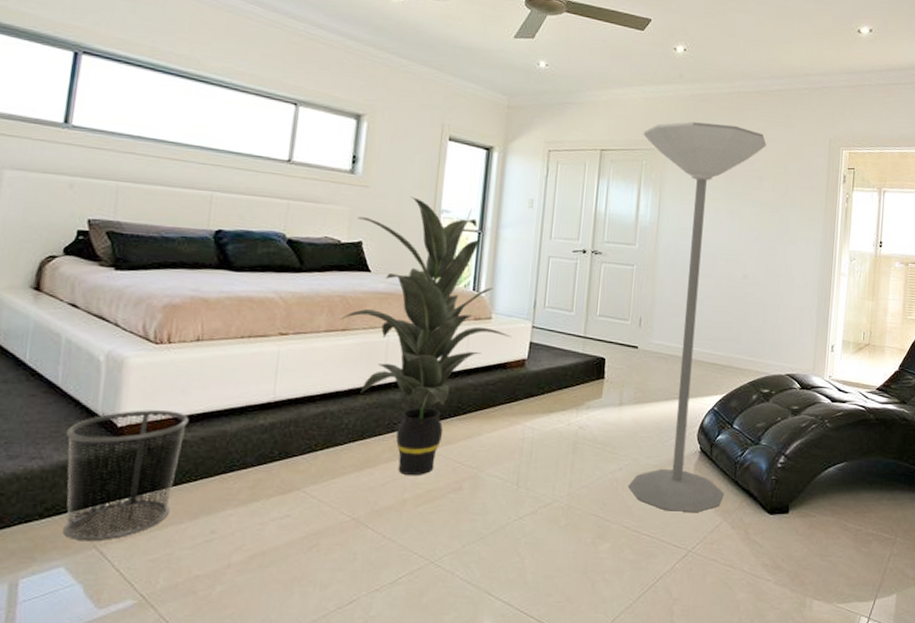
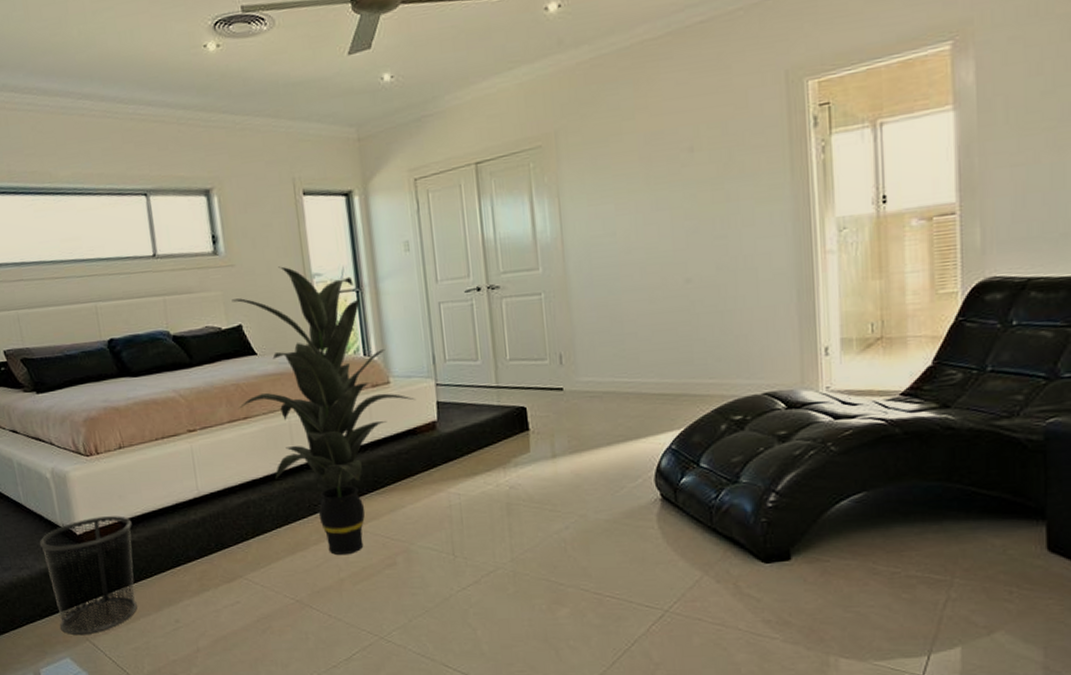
floor lamp: present [628,121,767,512] -> none [523,87,700,569]

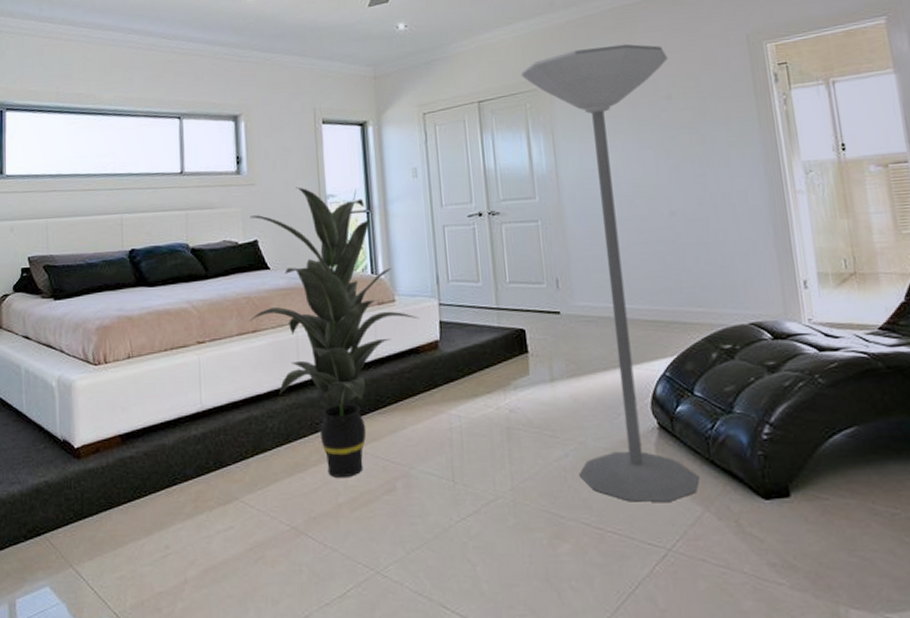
waste bin: present [39,516,137,636] -> none [35,429,132,561]
floor lamp: none [523,87,700,569] -> present [521,43,700,502]

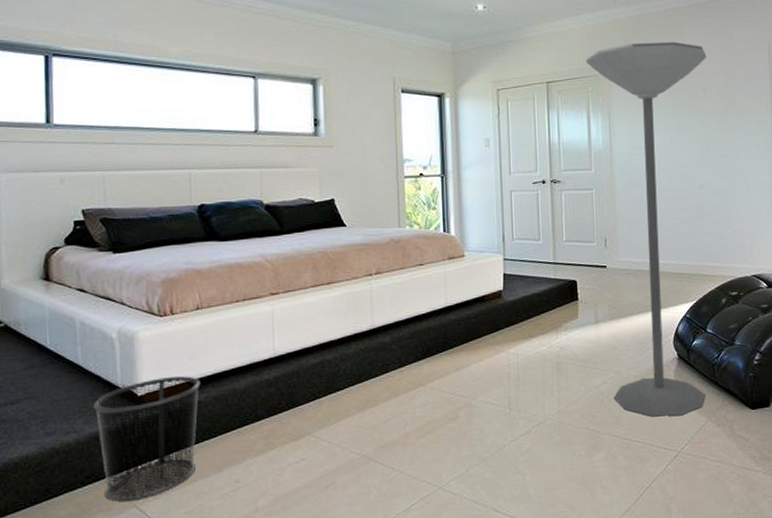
waste bin: none [35,429,132,561] -> present [93,376,201,502]
indoor plant: present [249,187,419,477] -> none [324,150,485,411]

